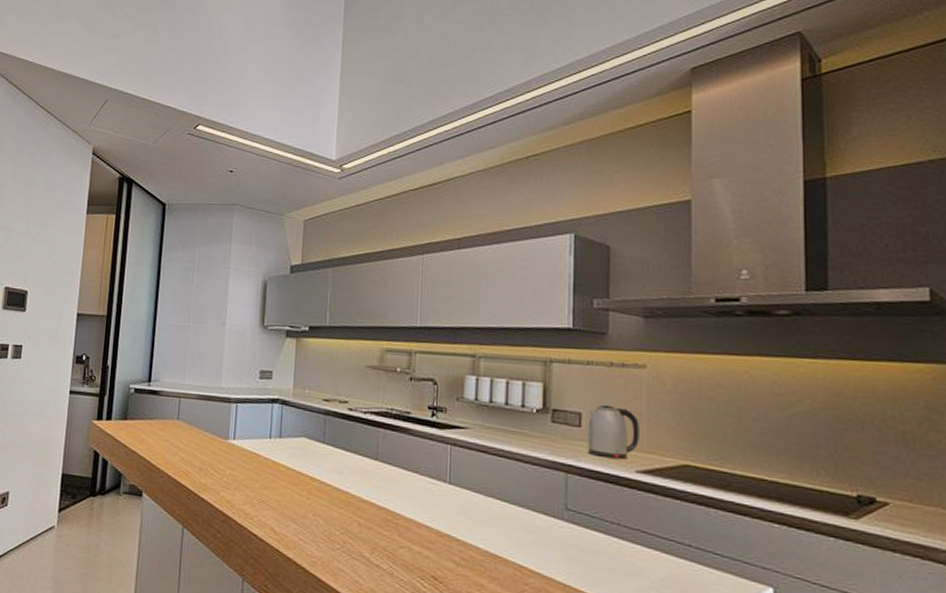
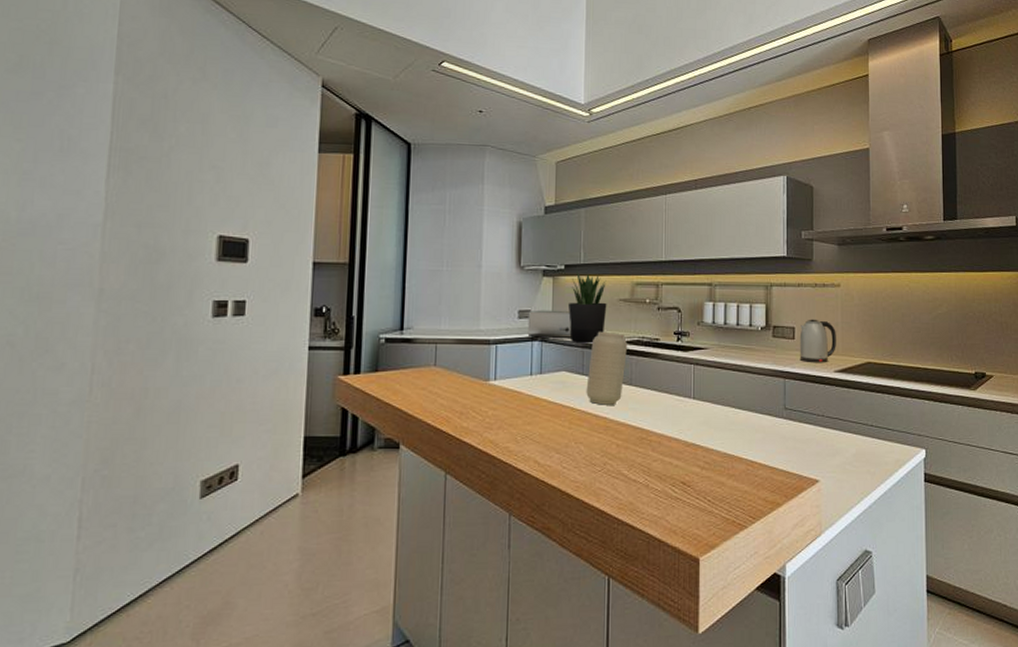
toaster: none [268,371,315,404] -> present [527,310,572,339]
planter: none [311,332,353,411] -> present [569,270,607,344]
vase: none [327,398,374,480] -> present [586,331,627,405]

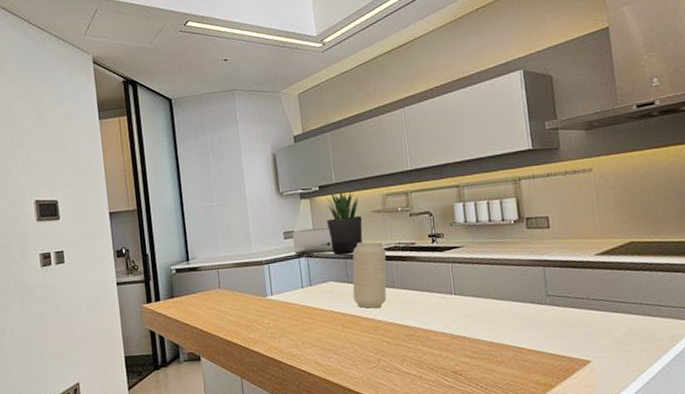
kettle: present [799,319,836,363] -> none [554,206,595,249]

